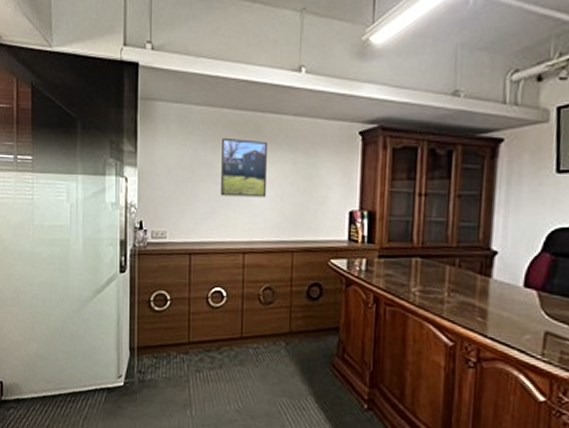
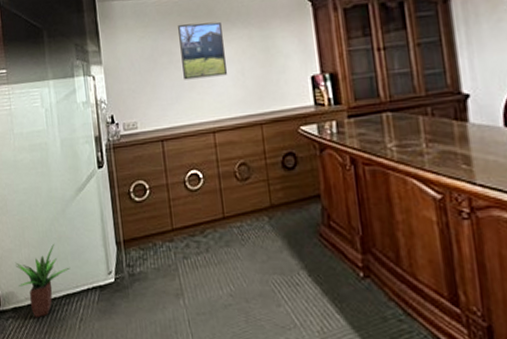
potted plant: none [22,342,80,412] -> present [15,244,71,318]

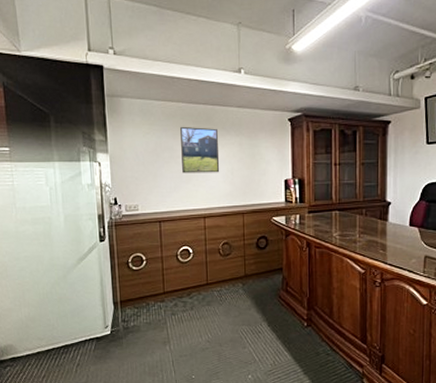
potted plant: present [15,244,71,318] -> none [15,304,70,365]

